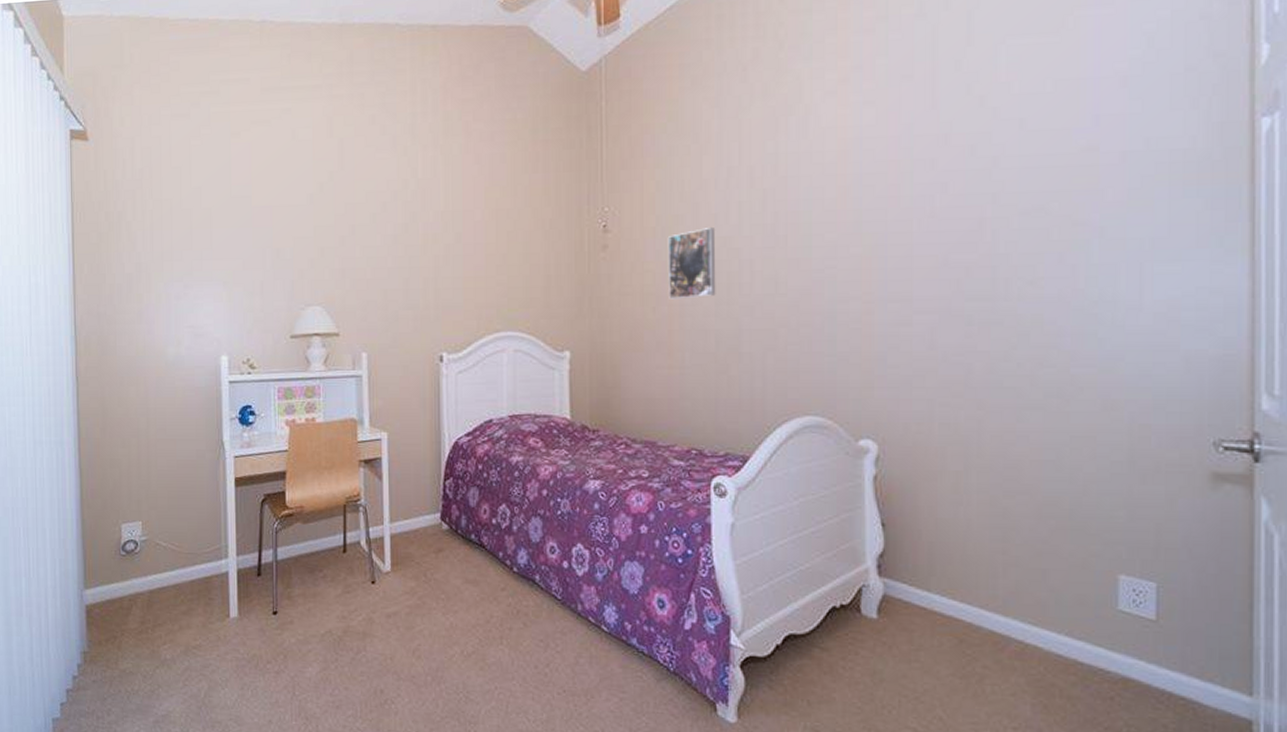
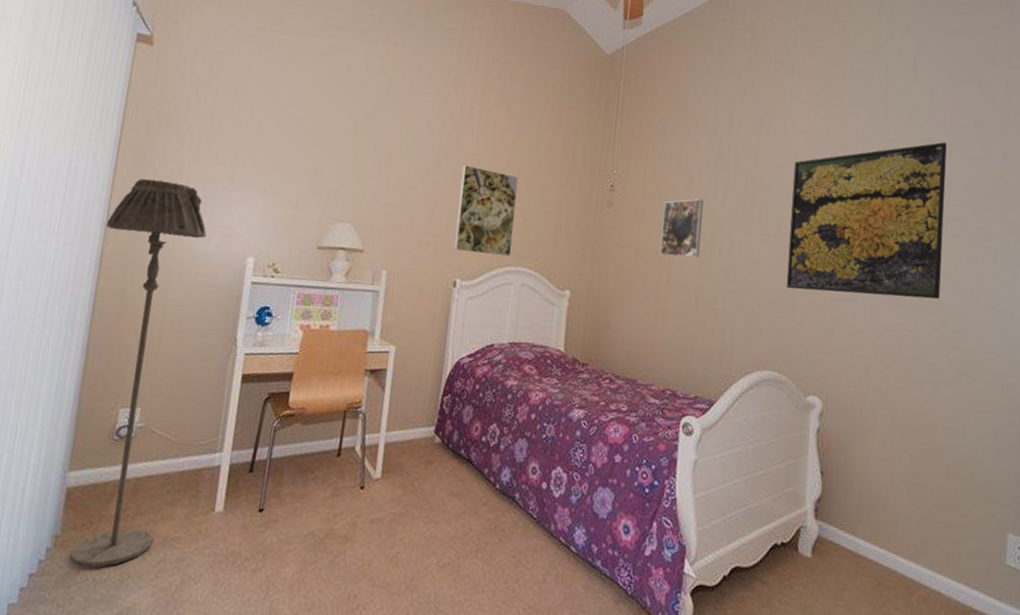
floor lamp: none [76,285,176,680] -> present [69,179,207,568]
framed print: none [433,224,499,322] -> present [453,165,519,257]
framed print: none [822,115,1018,319] -> present [786,142,947,300]

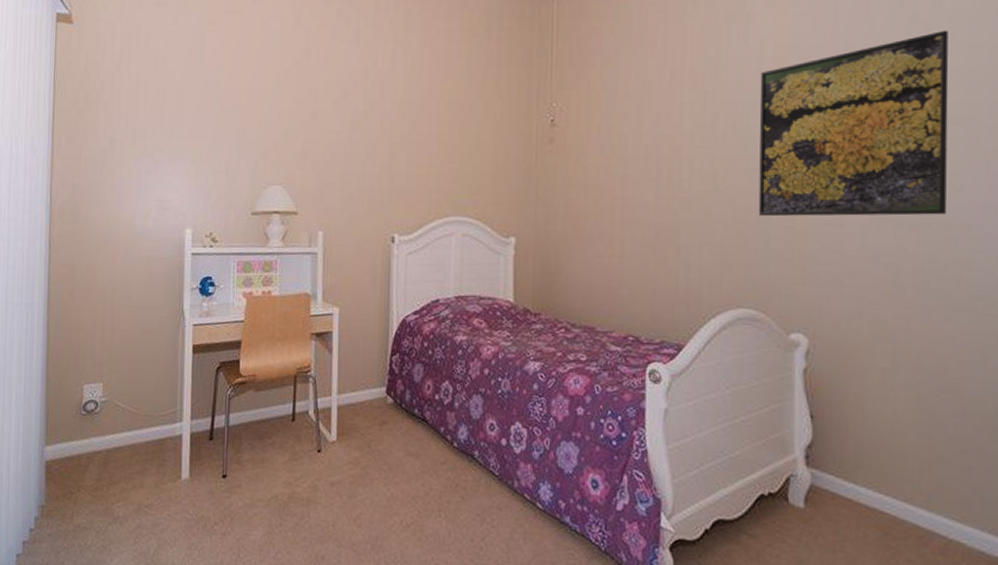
floor lamp: present [69,179,207,568] -> none [51,158,144,535]
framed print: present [453,165,519,257] -> none [388,113,450,207]
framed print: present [660,199,704,257] -> none [611,126,657,192]

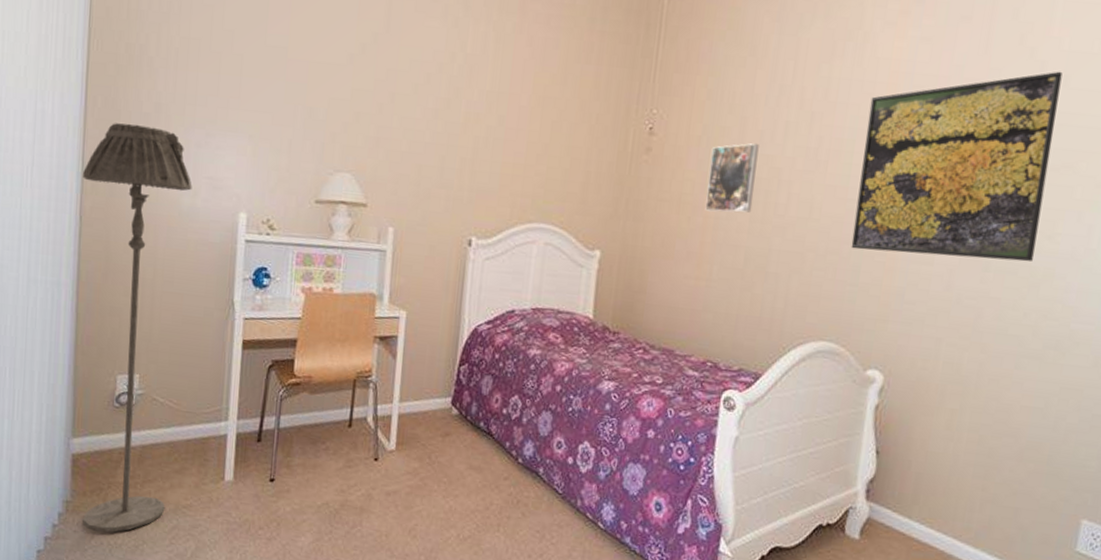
floor lamp: none [51,158,144,535] -> present [82,123,192,533]
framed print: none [611,126,657,192] -> present [705,143,759,213]

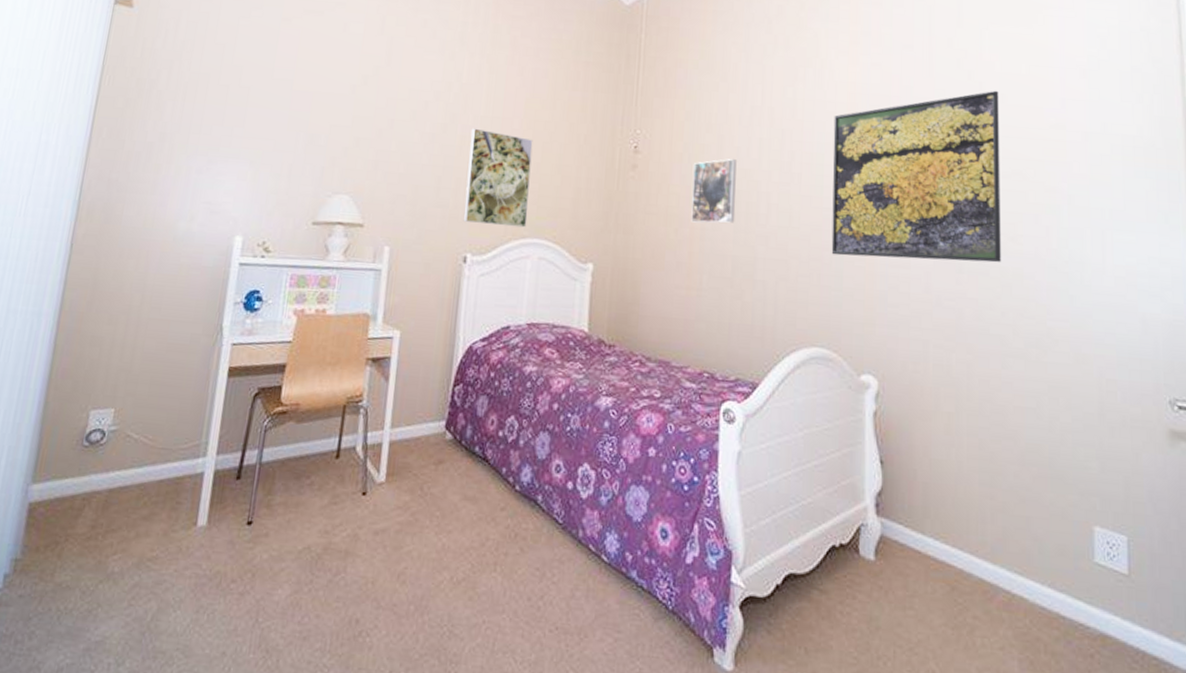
floor lamp: present [82,123,192,533] -> none [30,152,190,596]
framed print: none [468,104,542,212] -> present [463,128,533,228]

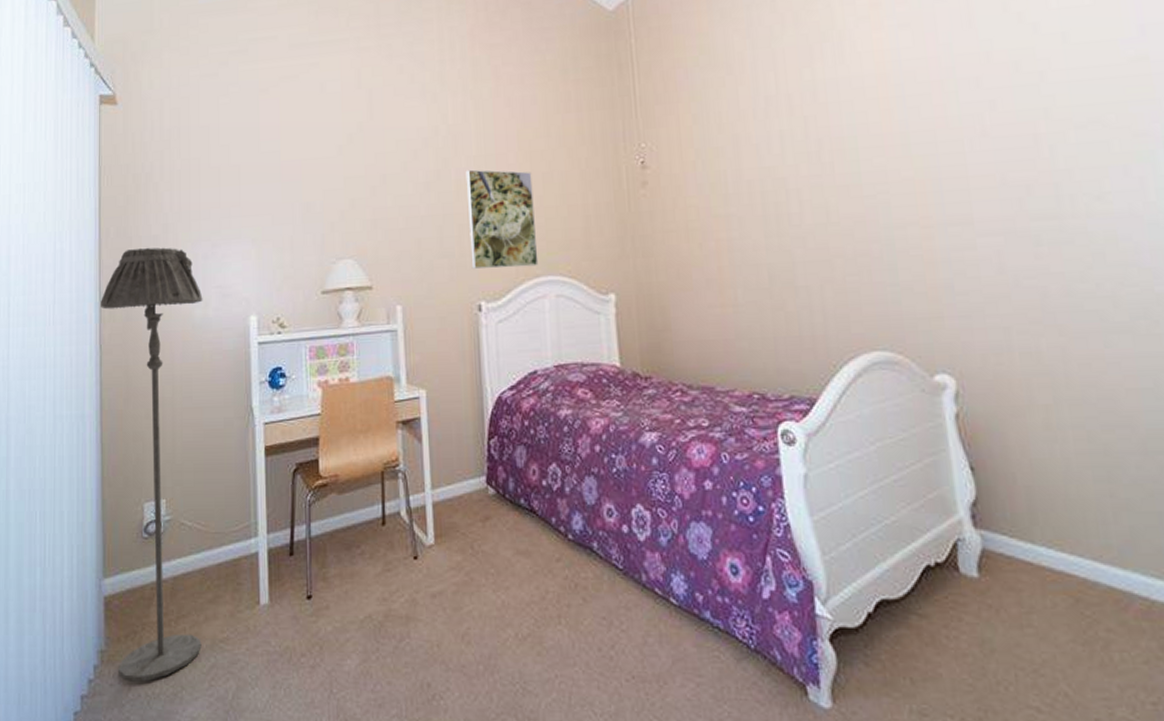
floor lamp: none [30,152,190,596] -> present [101,247,203,682]
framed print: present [691,159,737,224] -> none [708,158,765,234]
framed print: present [831,90,1001,263] -> none [862,29,1087,247]

